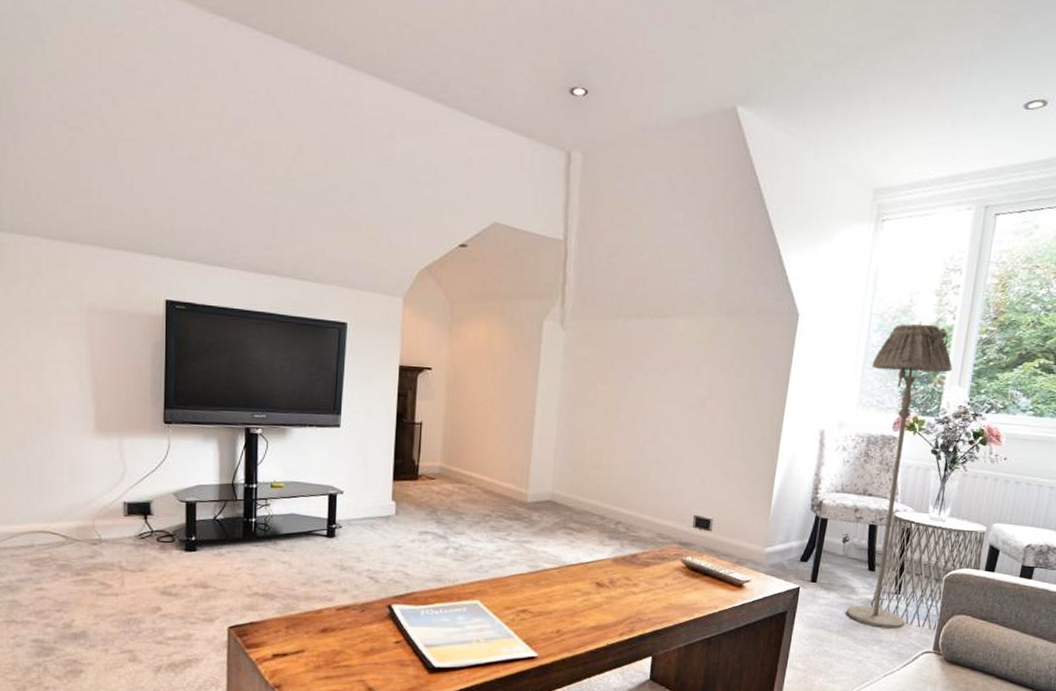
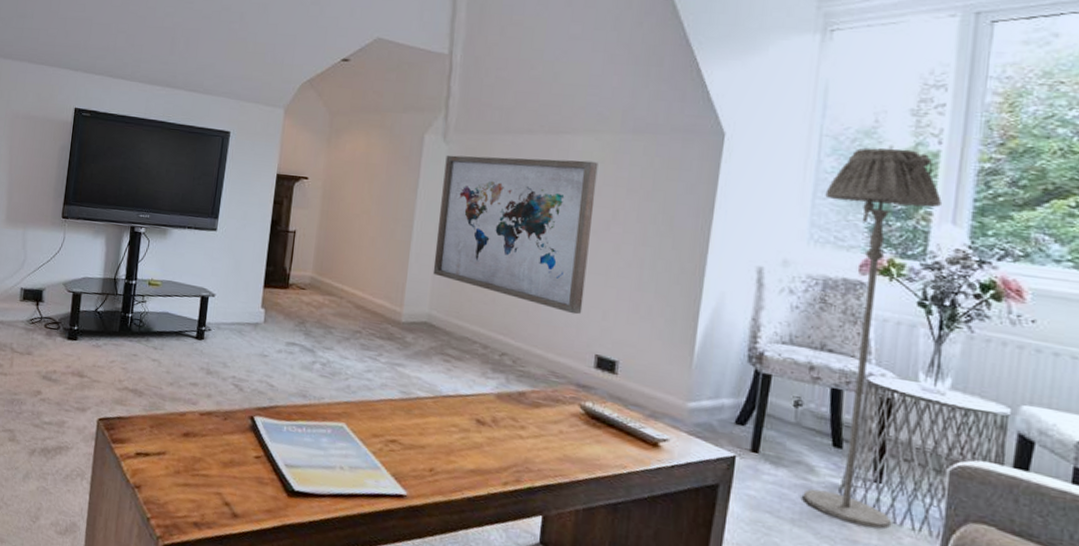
wall art: none [554,341,697,482] -> present [433,155,598,315]

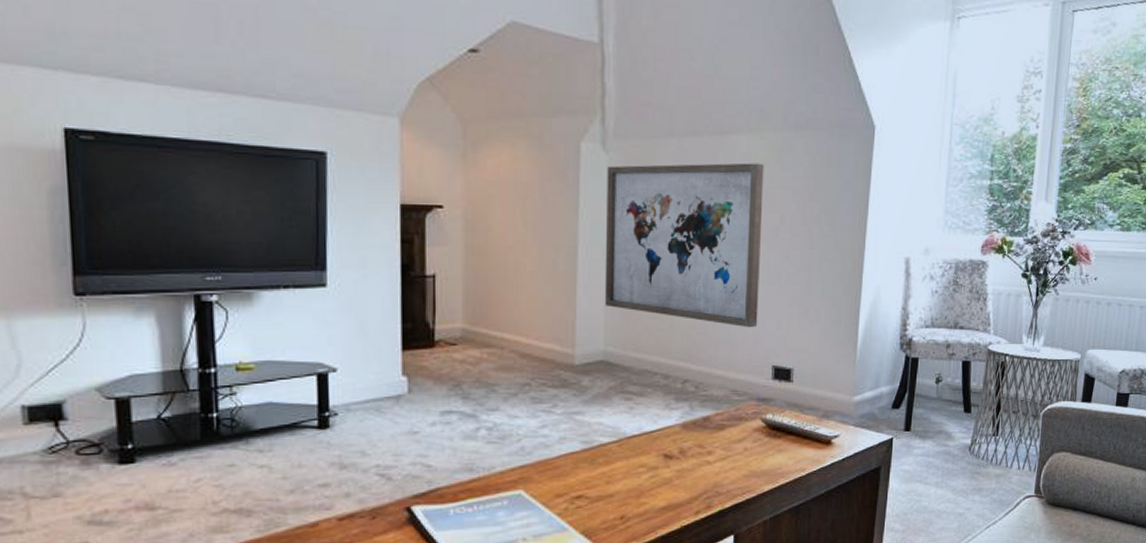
floor lamp: present [802,147,942,529] -> none [943,134,1038,475]

